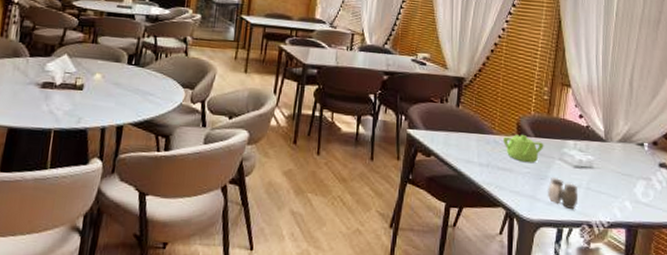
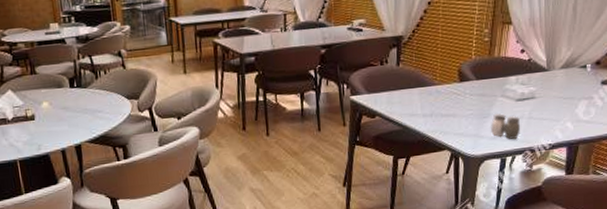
teapot: present [503,134,544,164] -> none [445,80,486,105]

